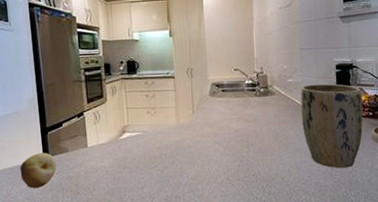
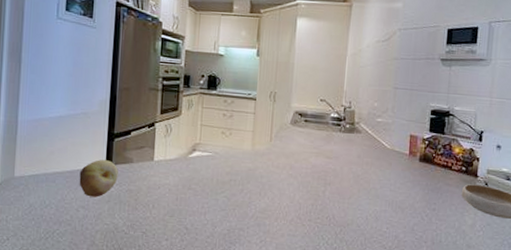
plant pot: present [301,83,363,169] -> none [386,127,457,225]

